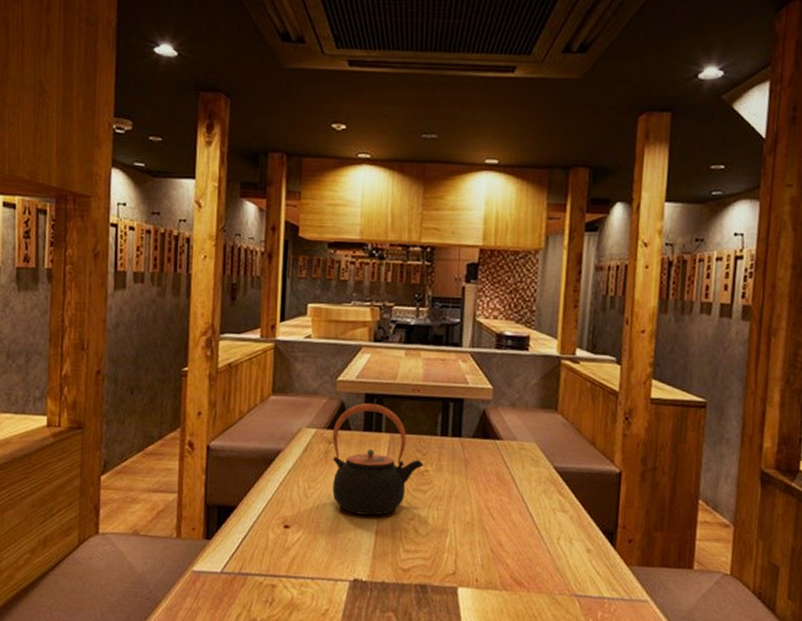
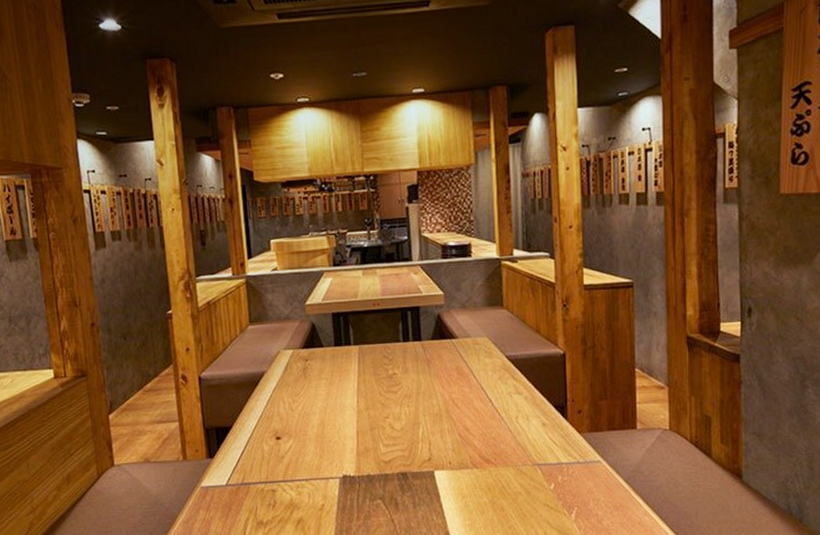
teapot: present [332,403,424,516] -> none [307,320,391,420]

